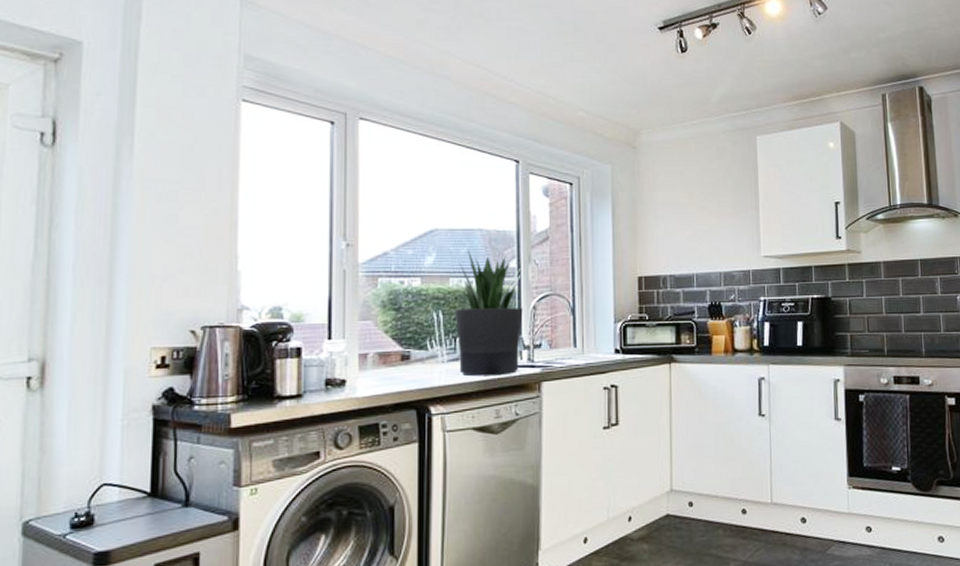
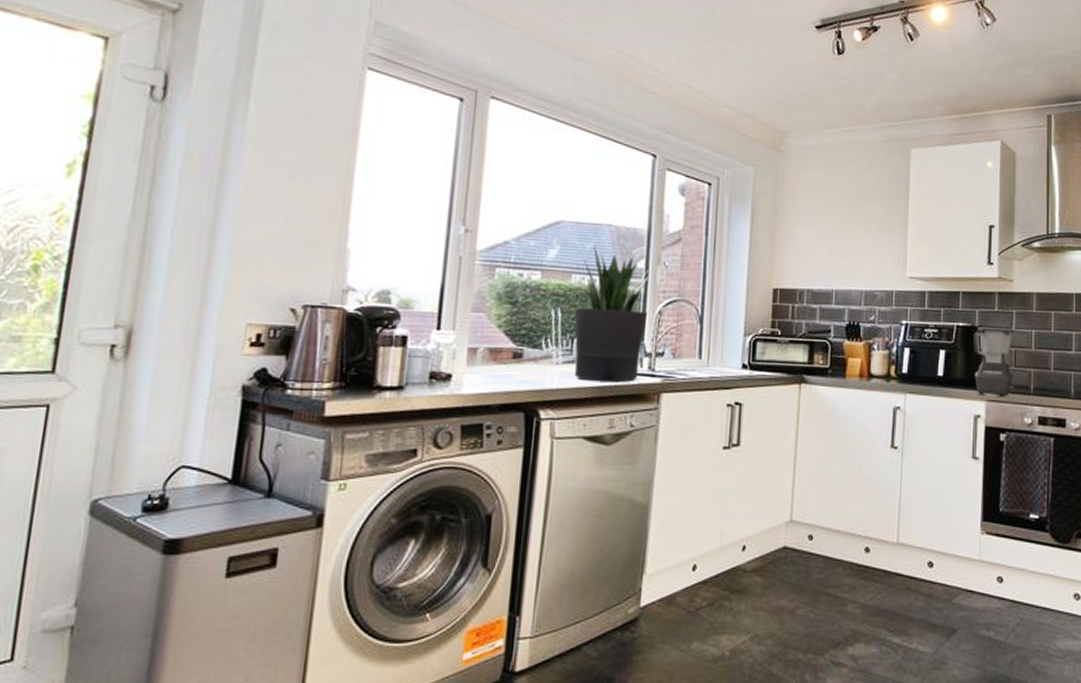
blender: none [828,296,867,362] -> present [974,326,1015,398]

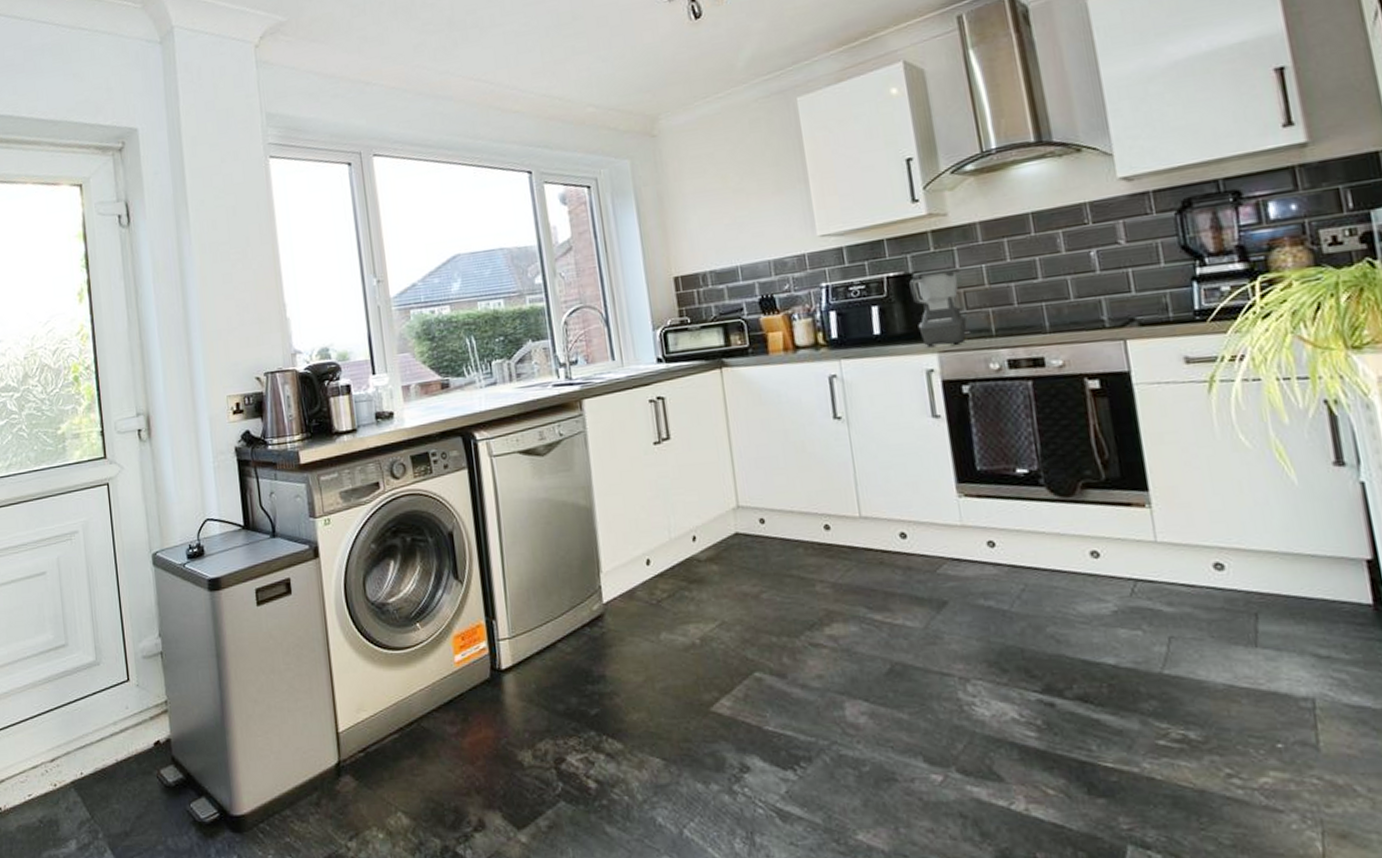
planter: present [574,245,650,383] -> none [484,270,557,400]

